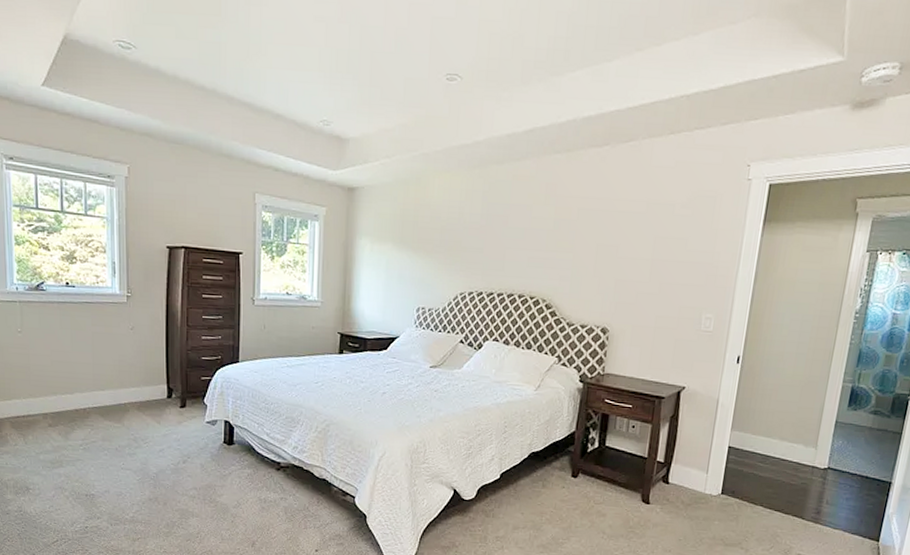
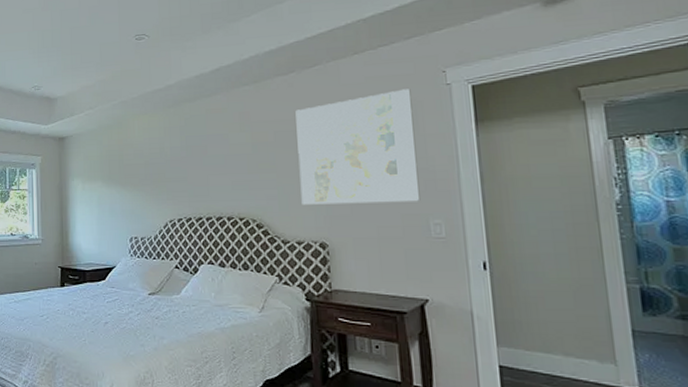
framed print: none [592,179,715,296] -> present [295,89,420,205]

